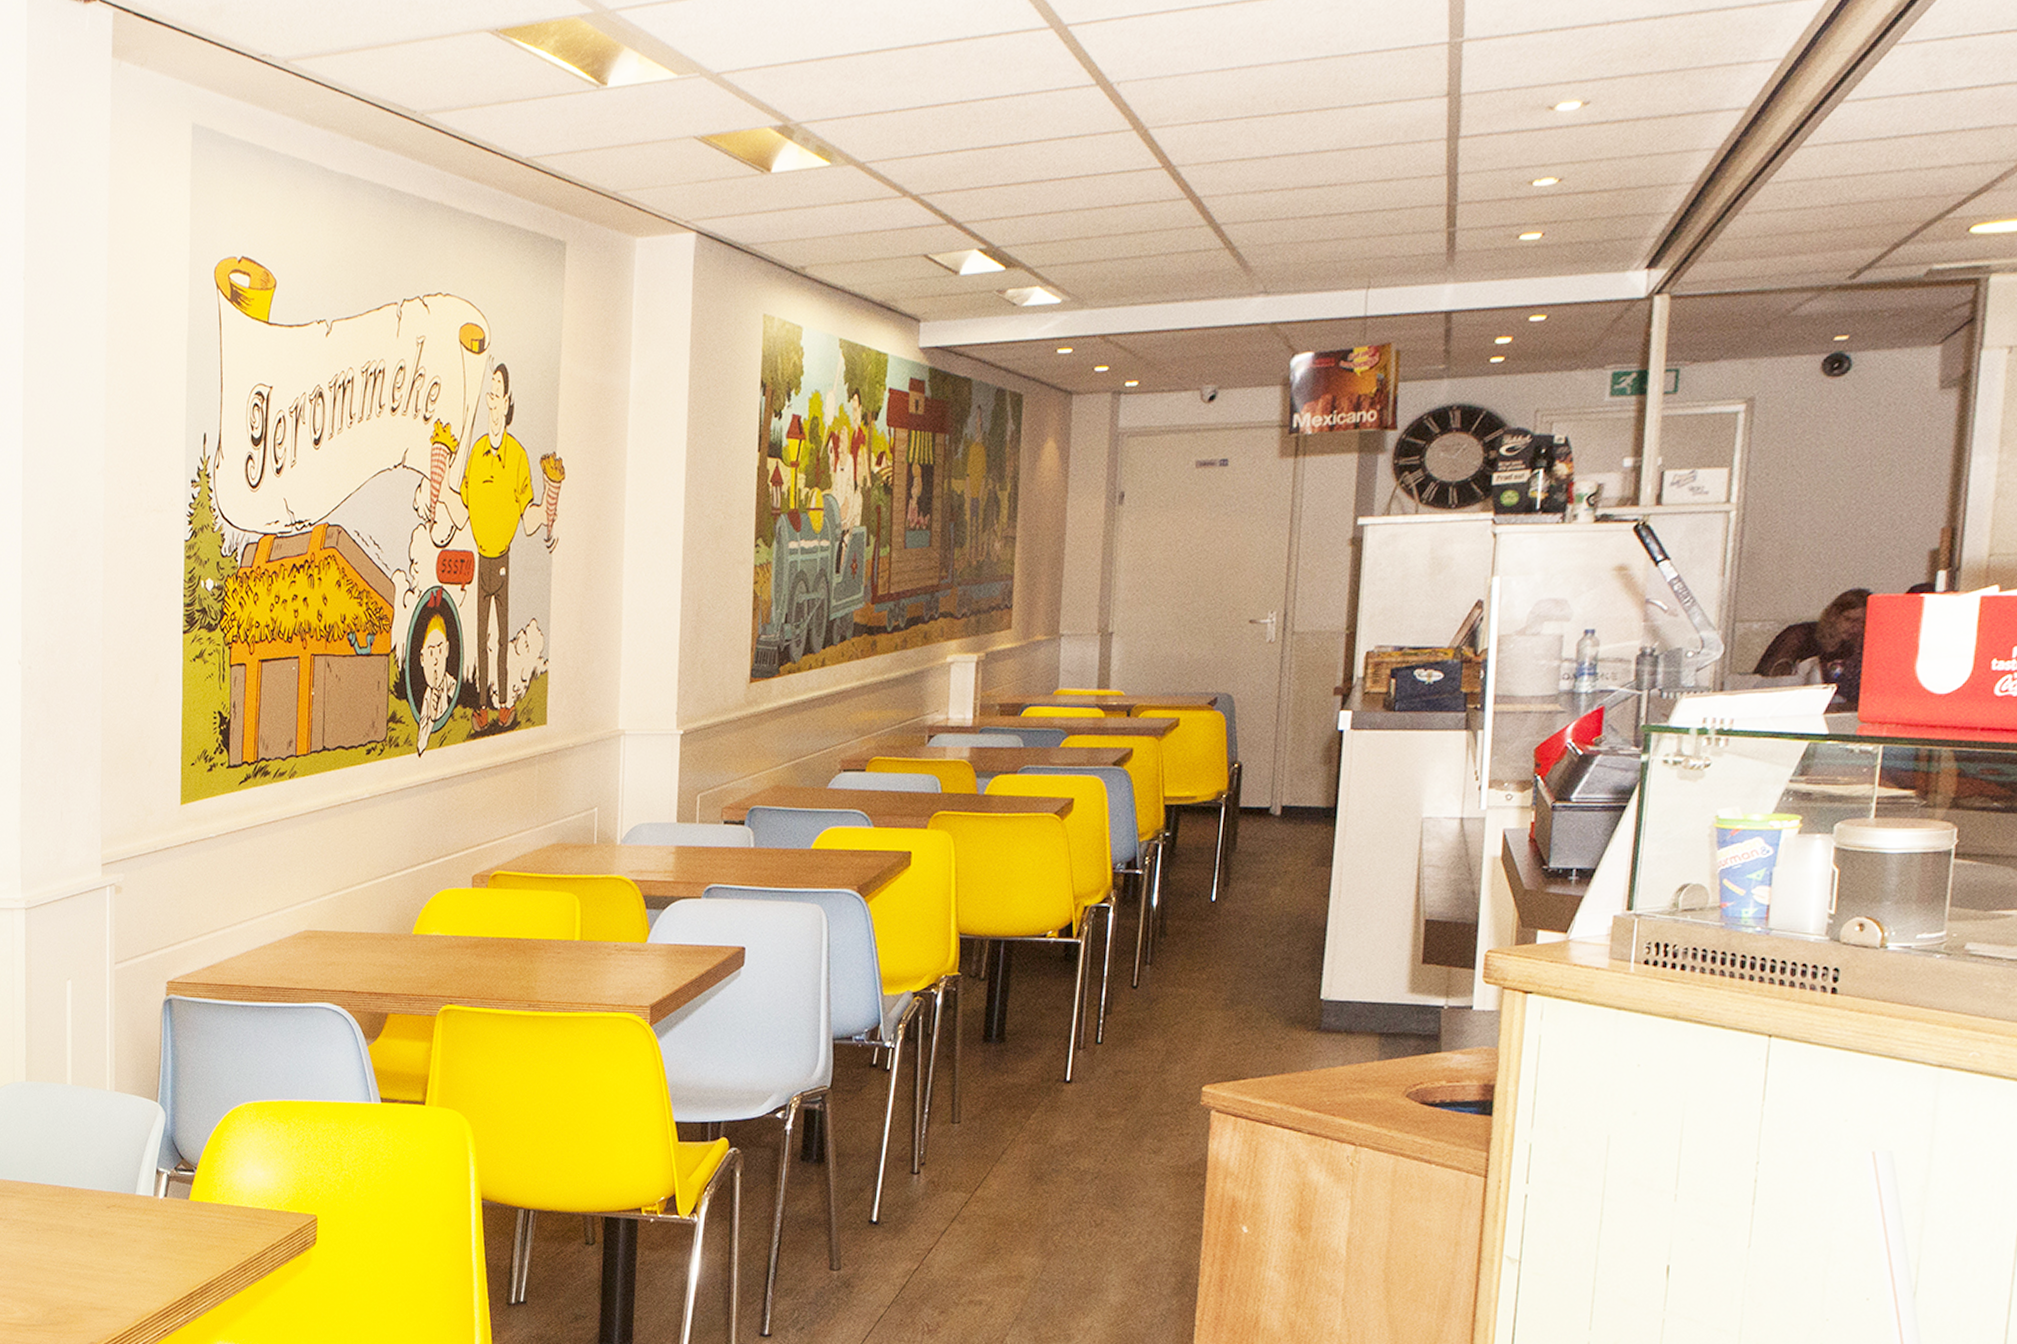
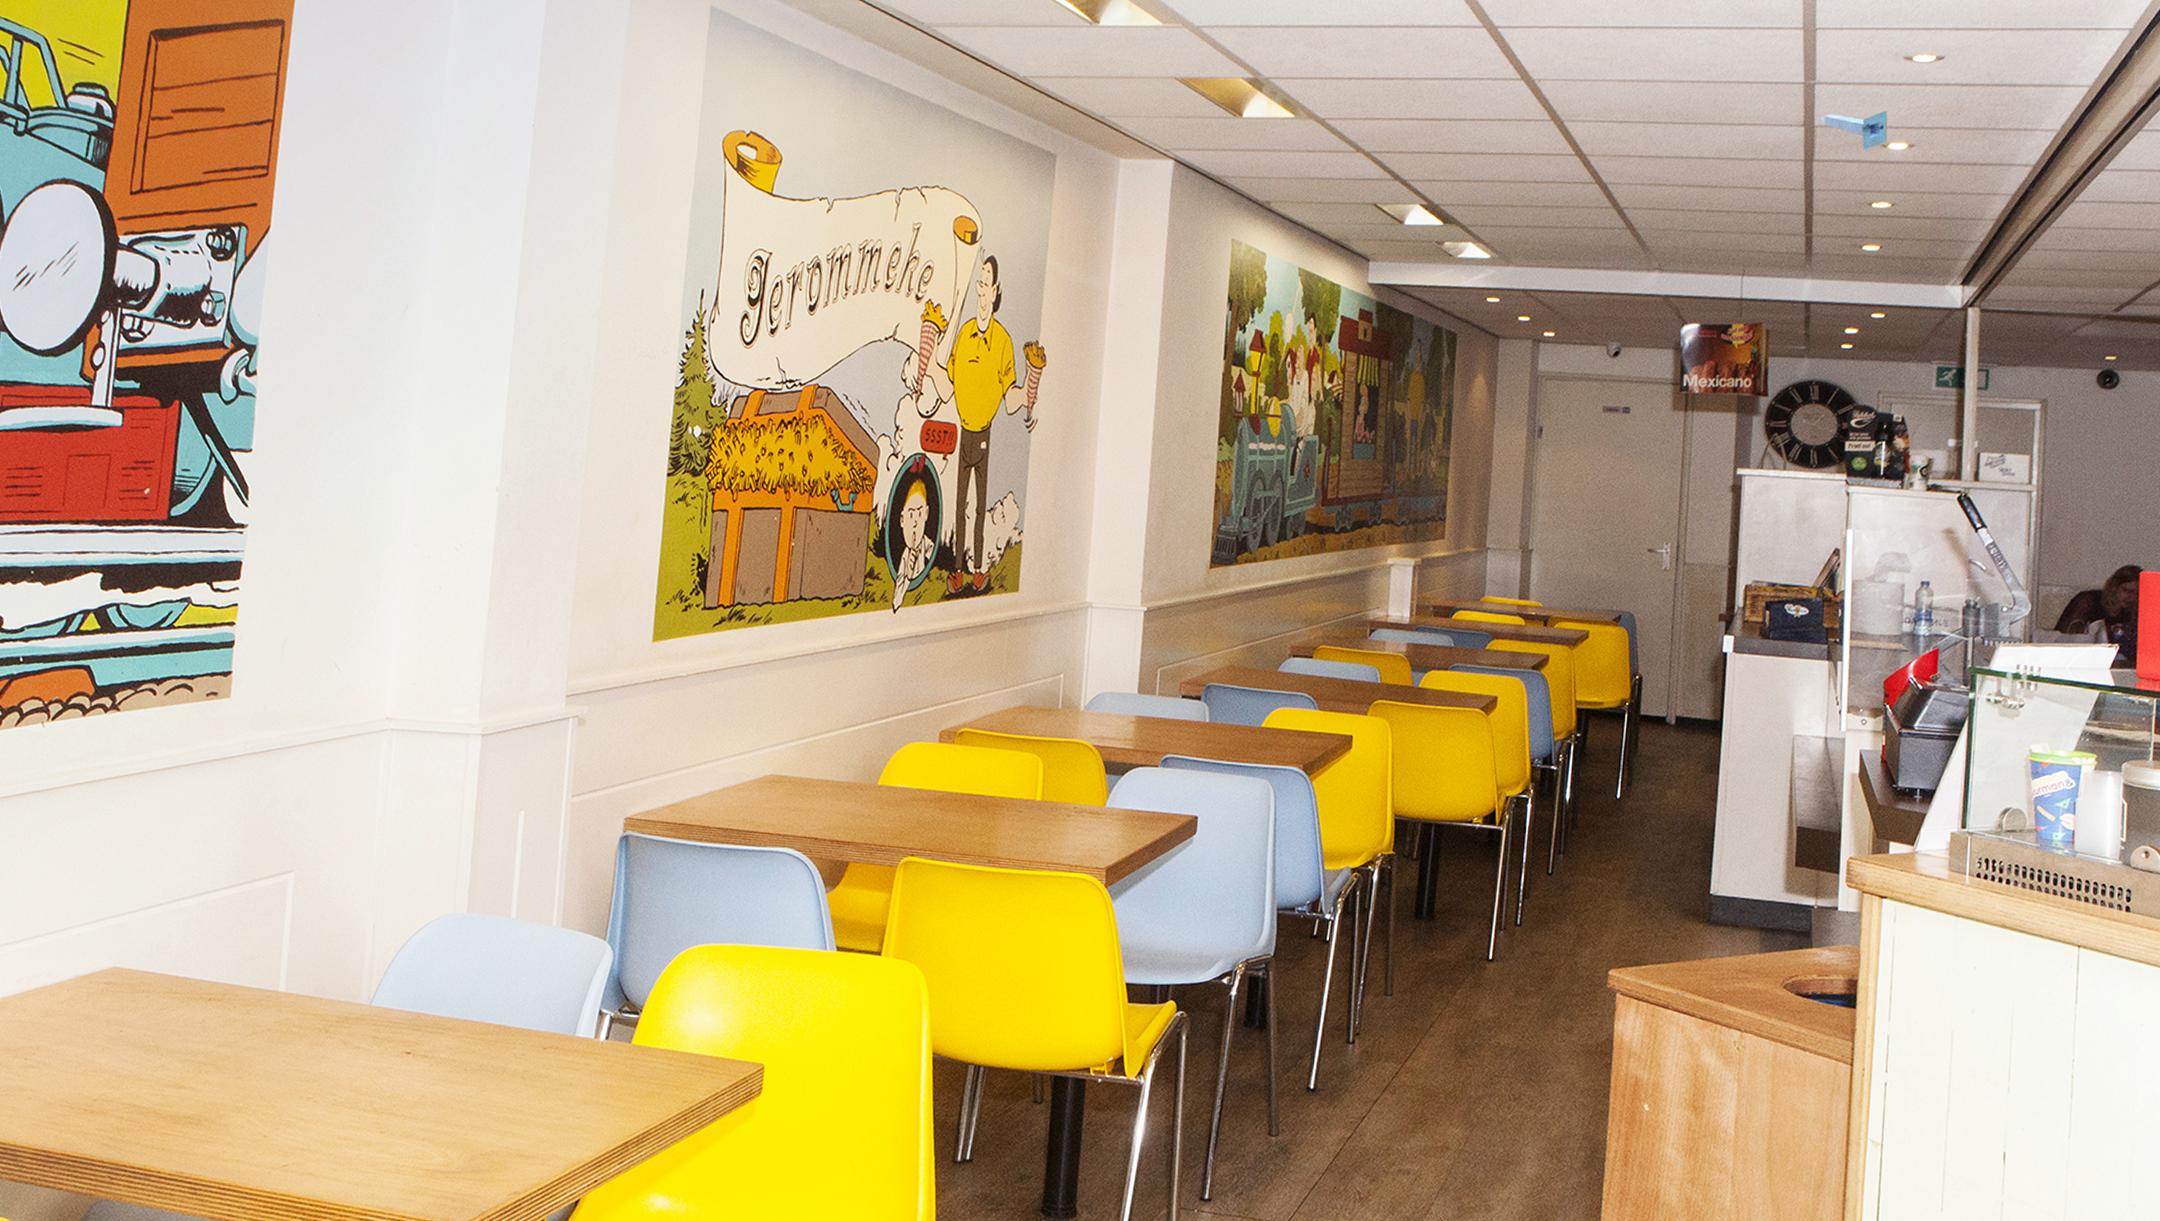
security camera: none [1469,63,1556,116] -> present [1820,110,1888,150]

